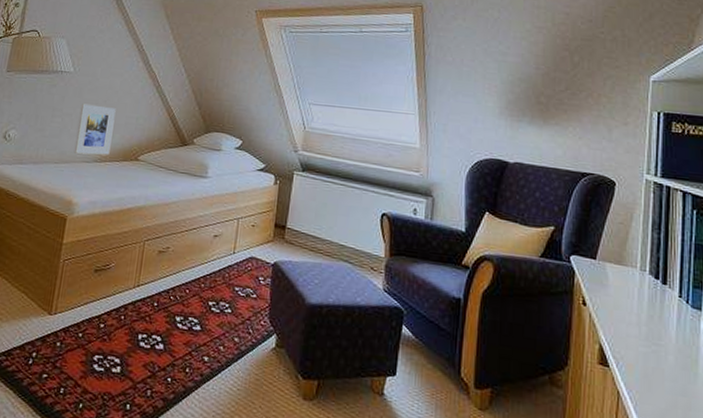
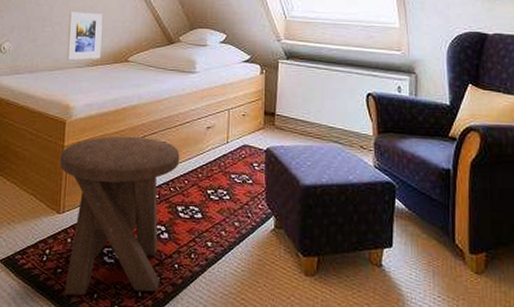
music stool: none [47,237,184,406] -> present [60,136,180,296]

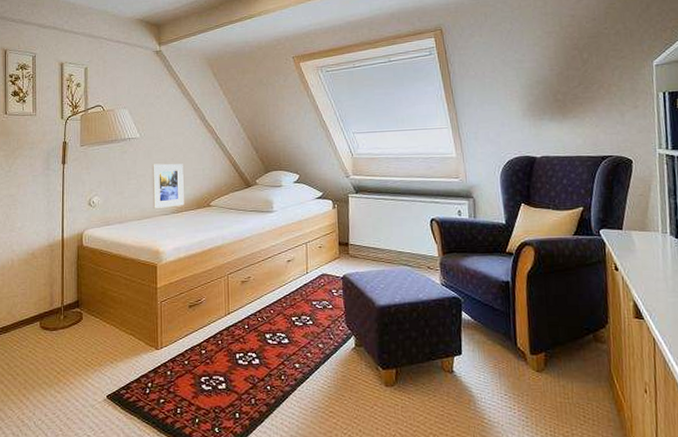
music stool: present [60,136,180,296] -> none [154,274,265,422]

